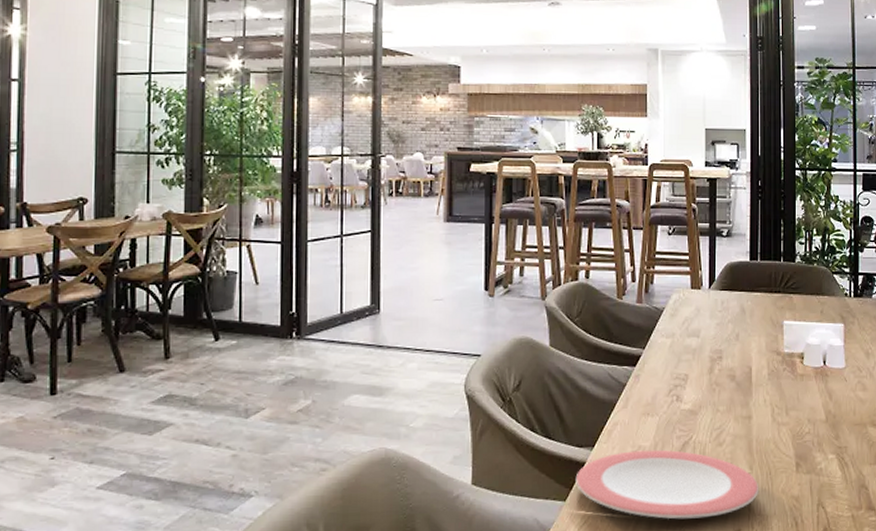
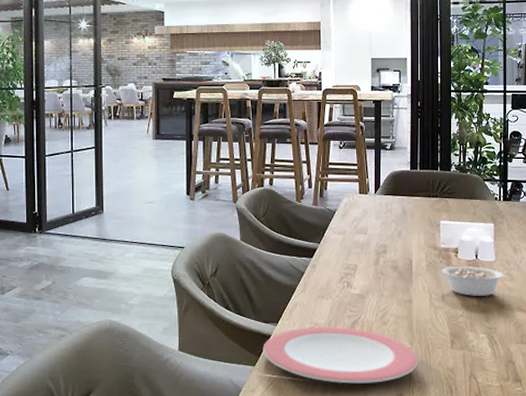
legume: none [785,374,864,410] -> present [442,266,512,297]

